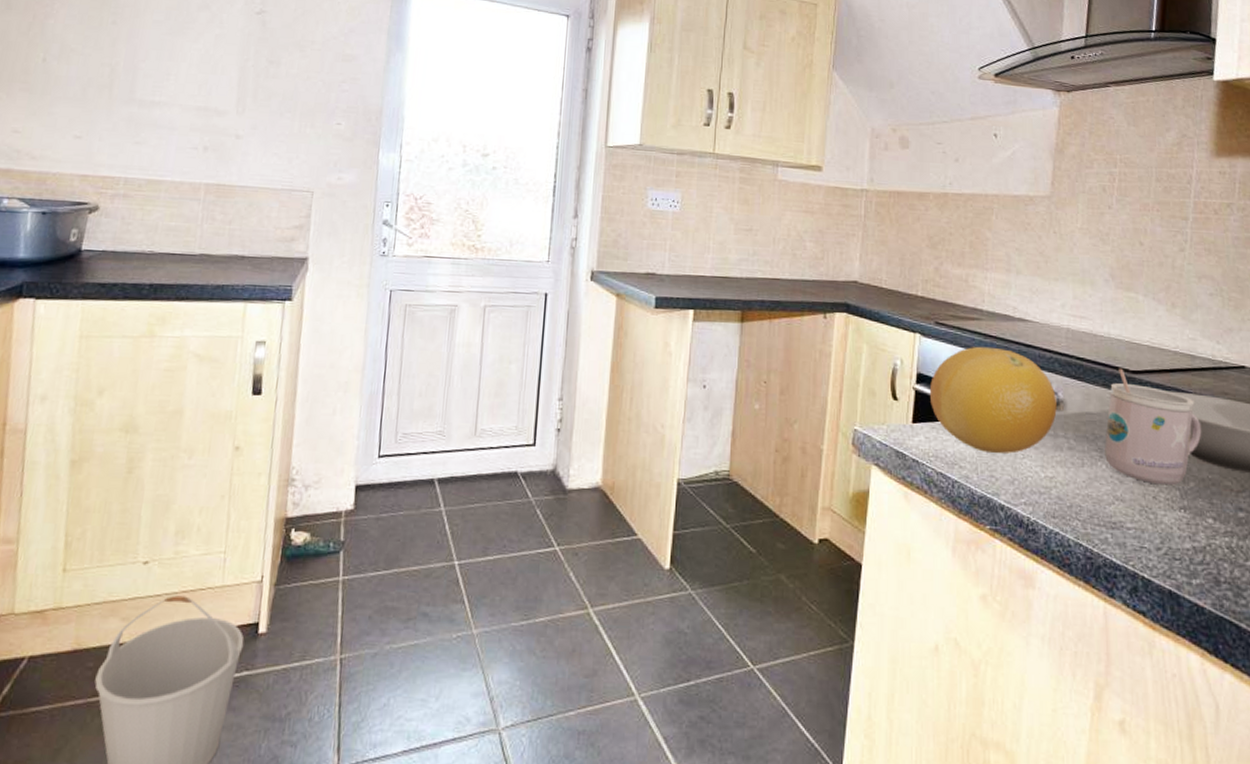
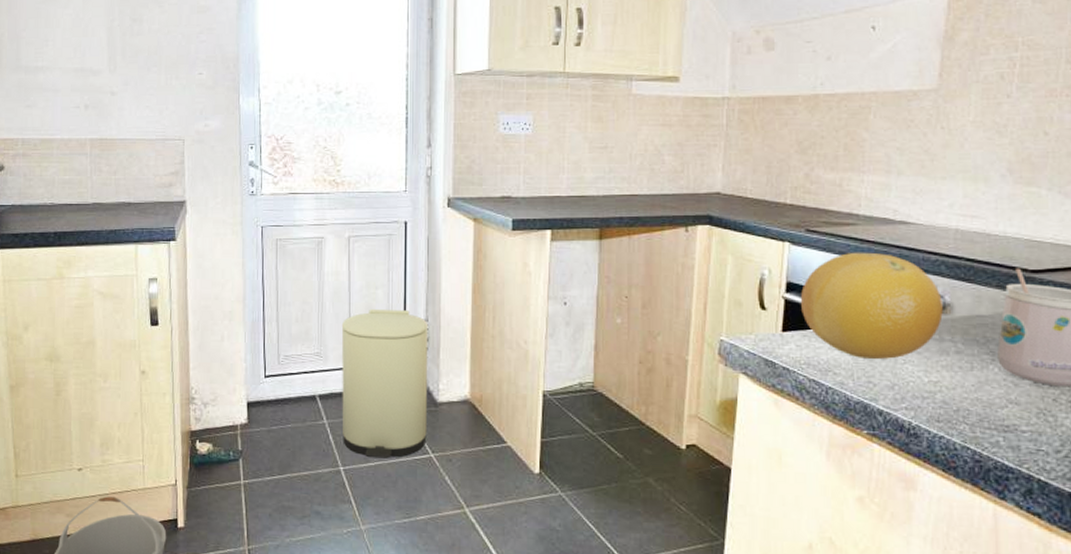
pedal bin: none [460,384,563,552] -> present [341,308,428,459]

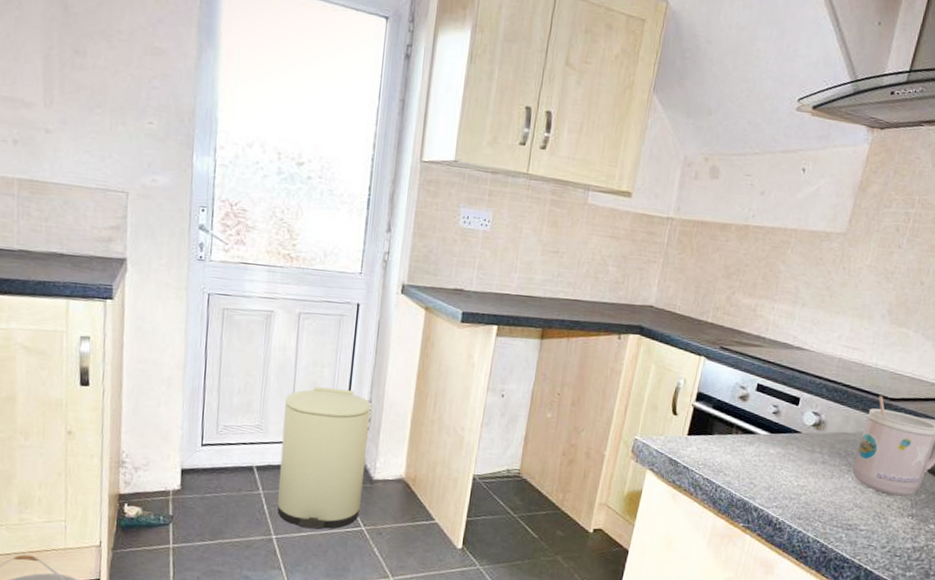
fruit: present [800,252,943,359] -> none [706,370,819,465]

